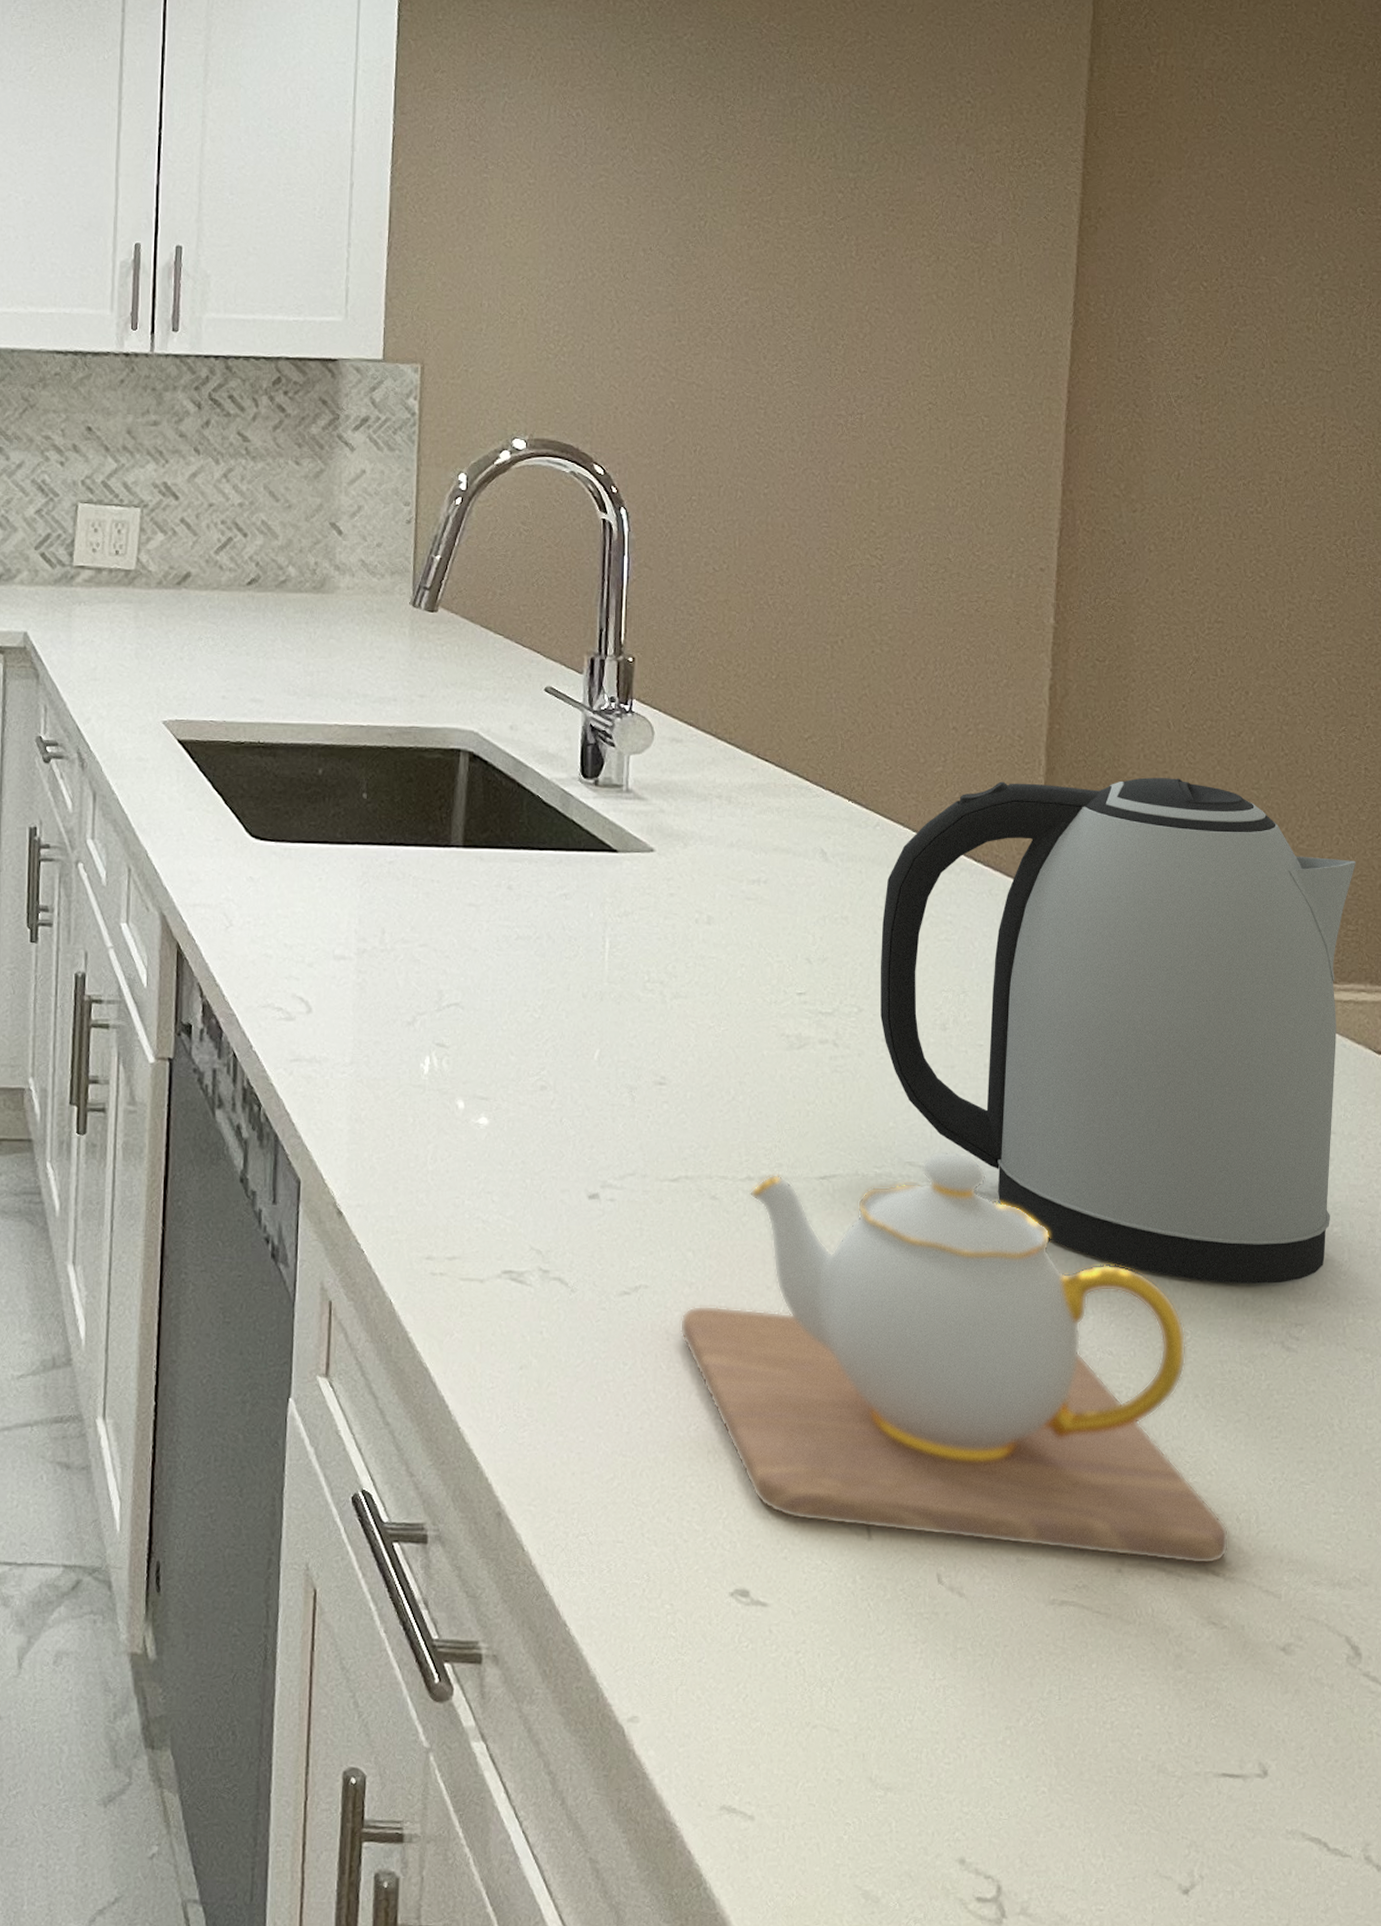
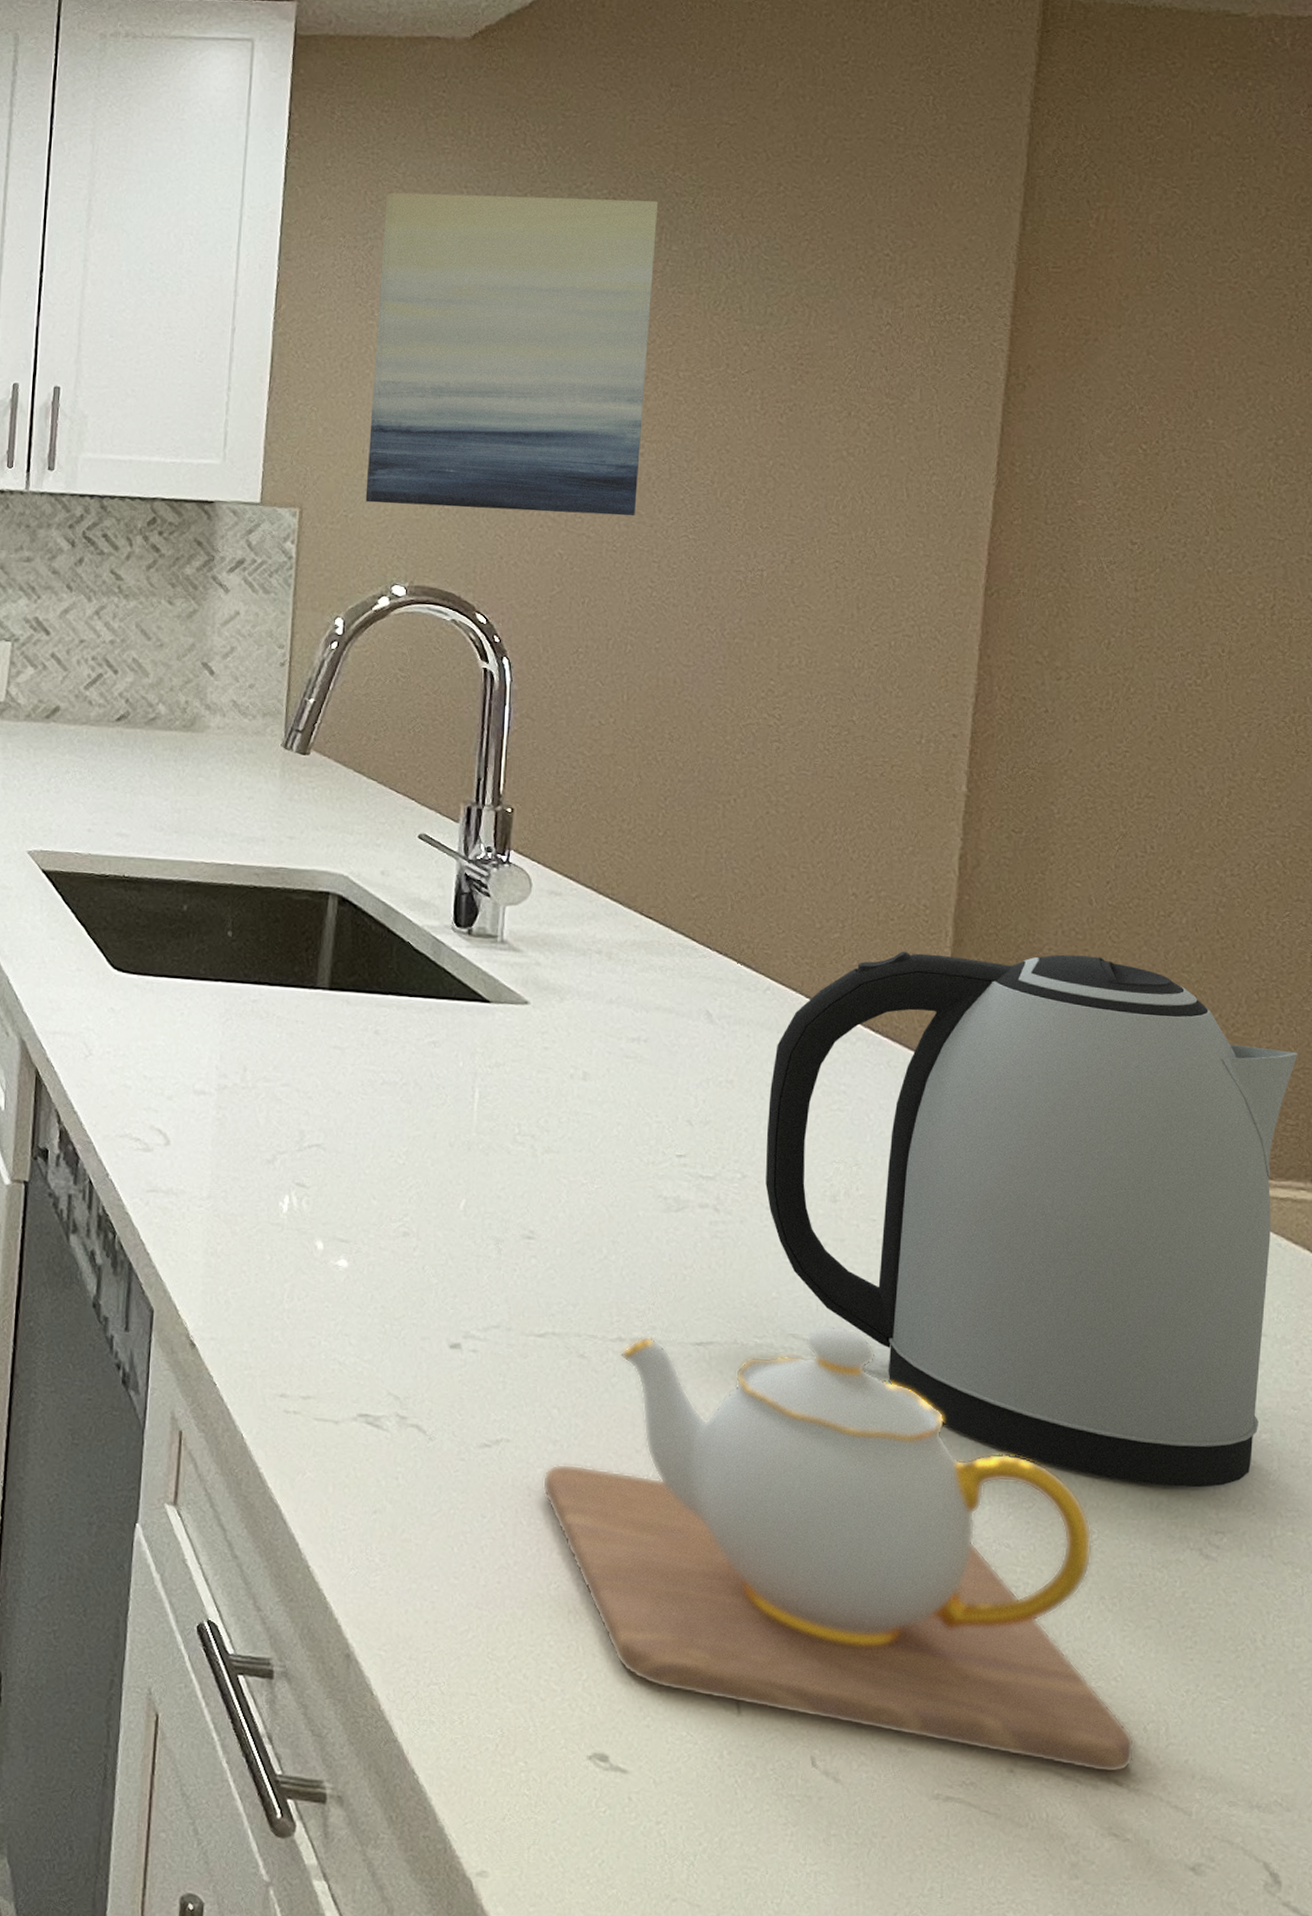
wall art: none [484,44,756,364] -> present [365,192,659,516]

